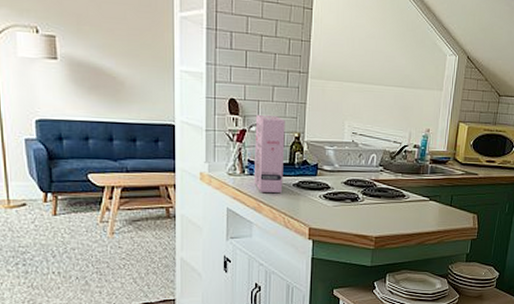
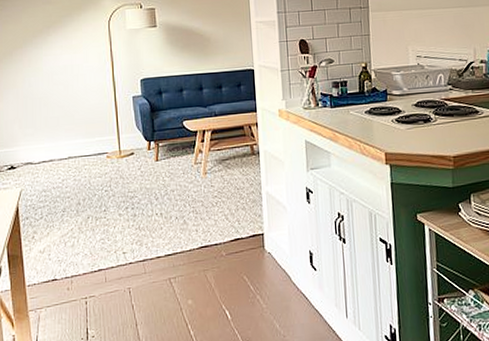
cereal box: present [253,114,285,193] -> none [324,49,356,122]

